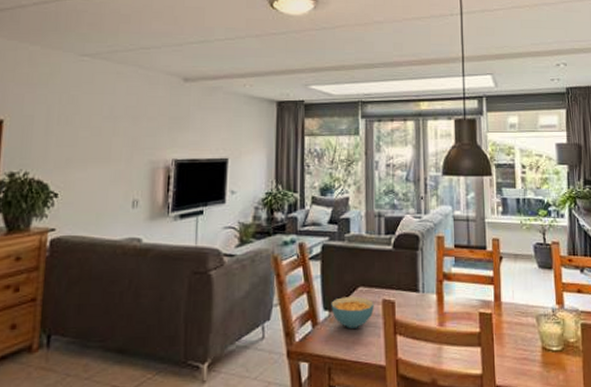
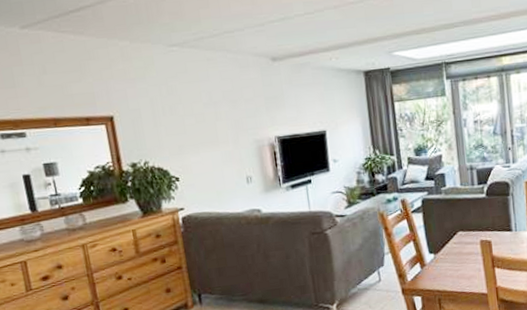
cereal bowl: present [331,296,374,328] -> none [435,239,473,267]

